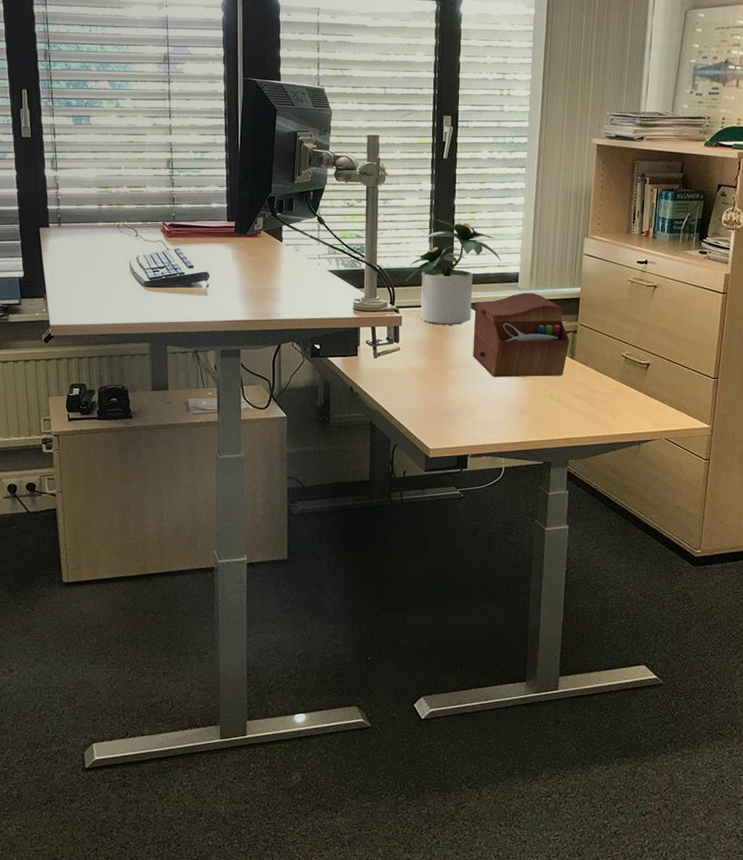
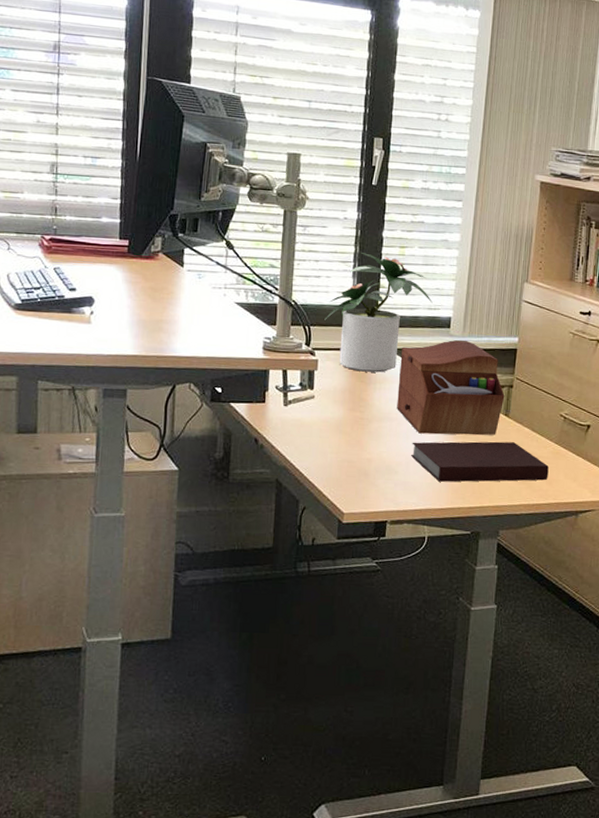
notebook: none [487,381,612,419] -> present [411,441,549,482]

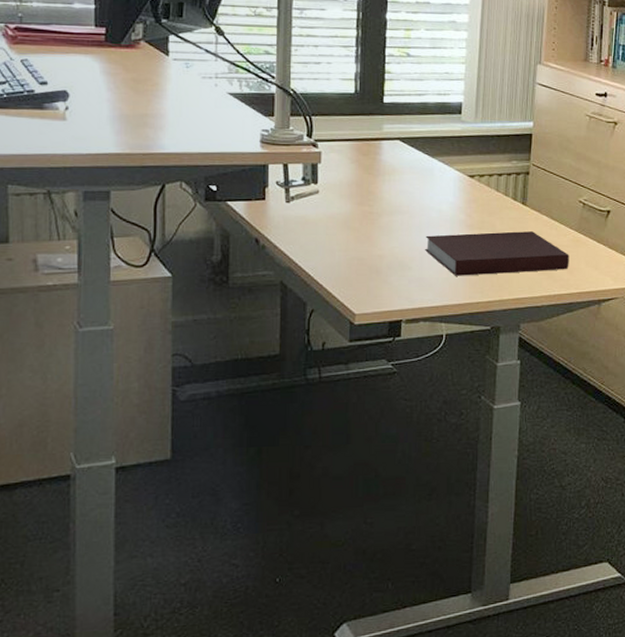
potted plant: present [324,253,433,373] -> none [327,36,442,164]
sewing box: present [397,340,505,436] -> none [408,126,521,227]

